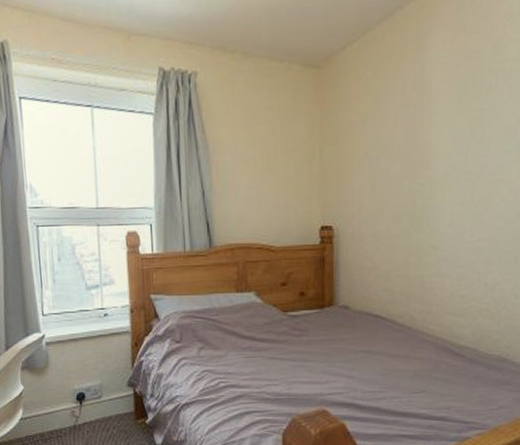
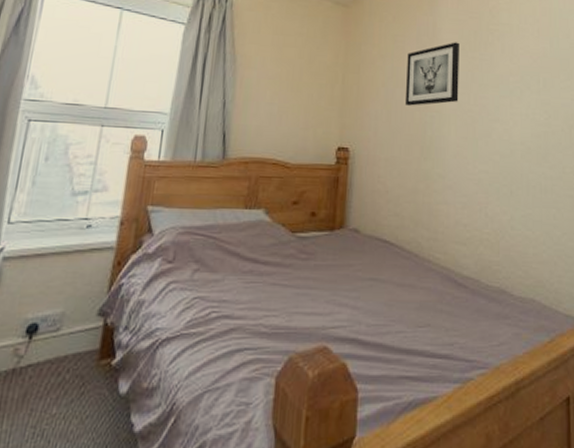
wall art: none [390,92,454,175] -> present [404,42,459,106]

